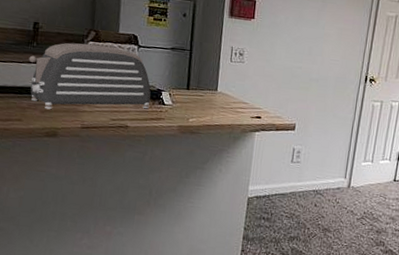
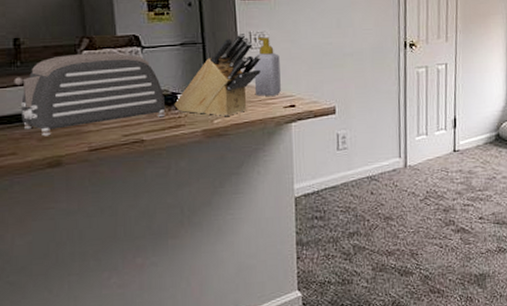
knife block: none [158,46,238,118] -> present [174,32,261,117]
soap bottle: none [228,52,254,106] -> present [253,37,281,96]

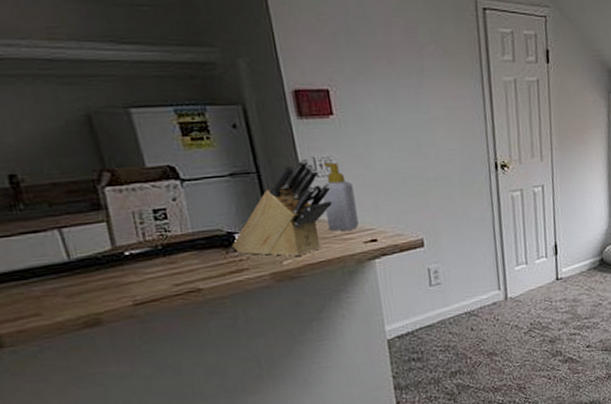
toaster: present [14,52,166,136] -> none [19,187,223,292]

